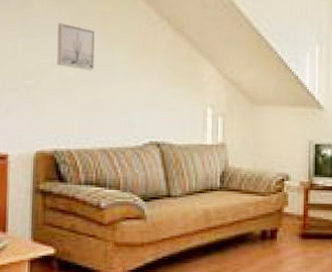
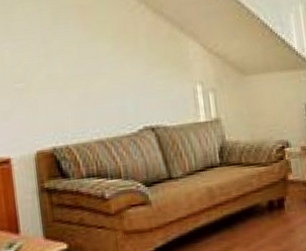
wall art: present [57,22,95,71] -> none [39,22,80,66]

